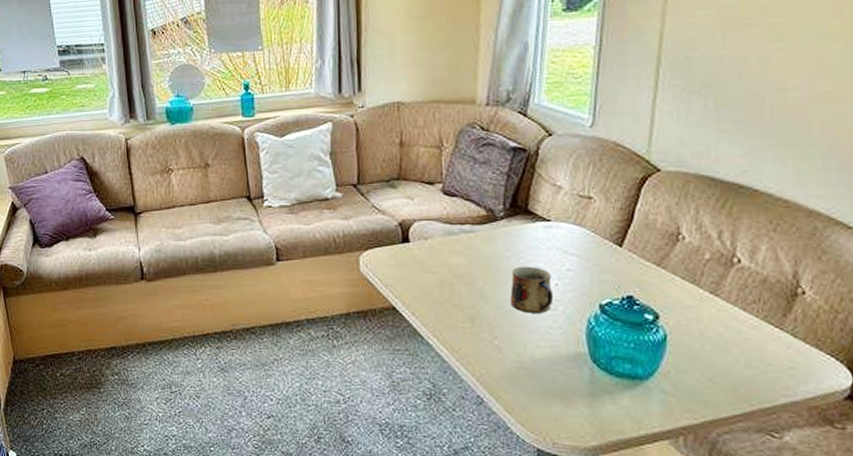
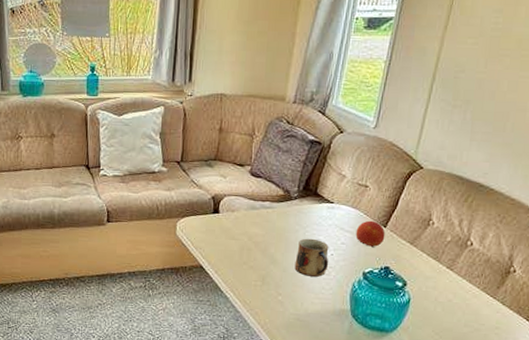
fruit: none [583,239,623,273] -> present [355,220,385,248]

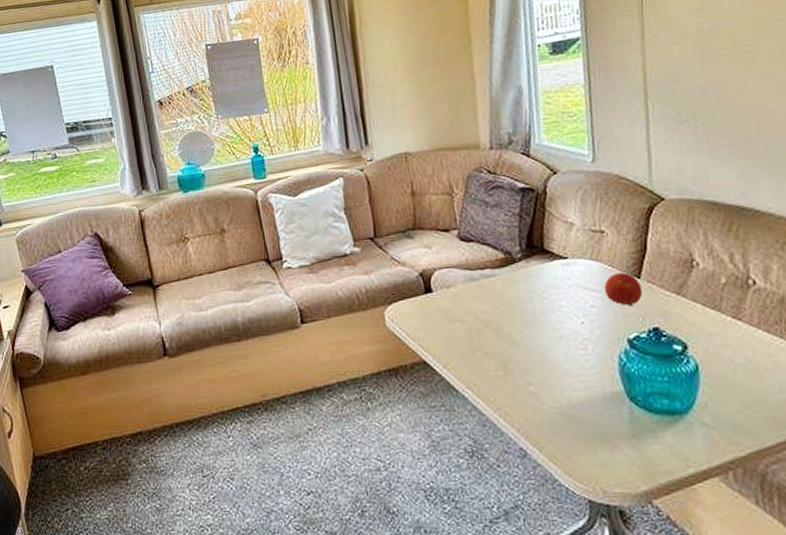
mug: present [294,238,329,277] -> none [537,305,582,355]

